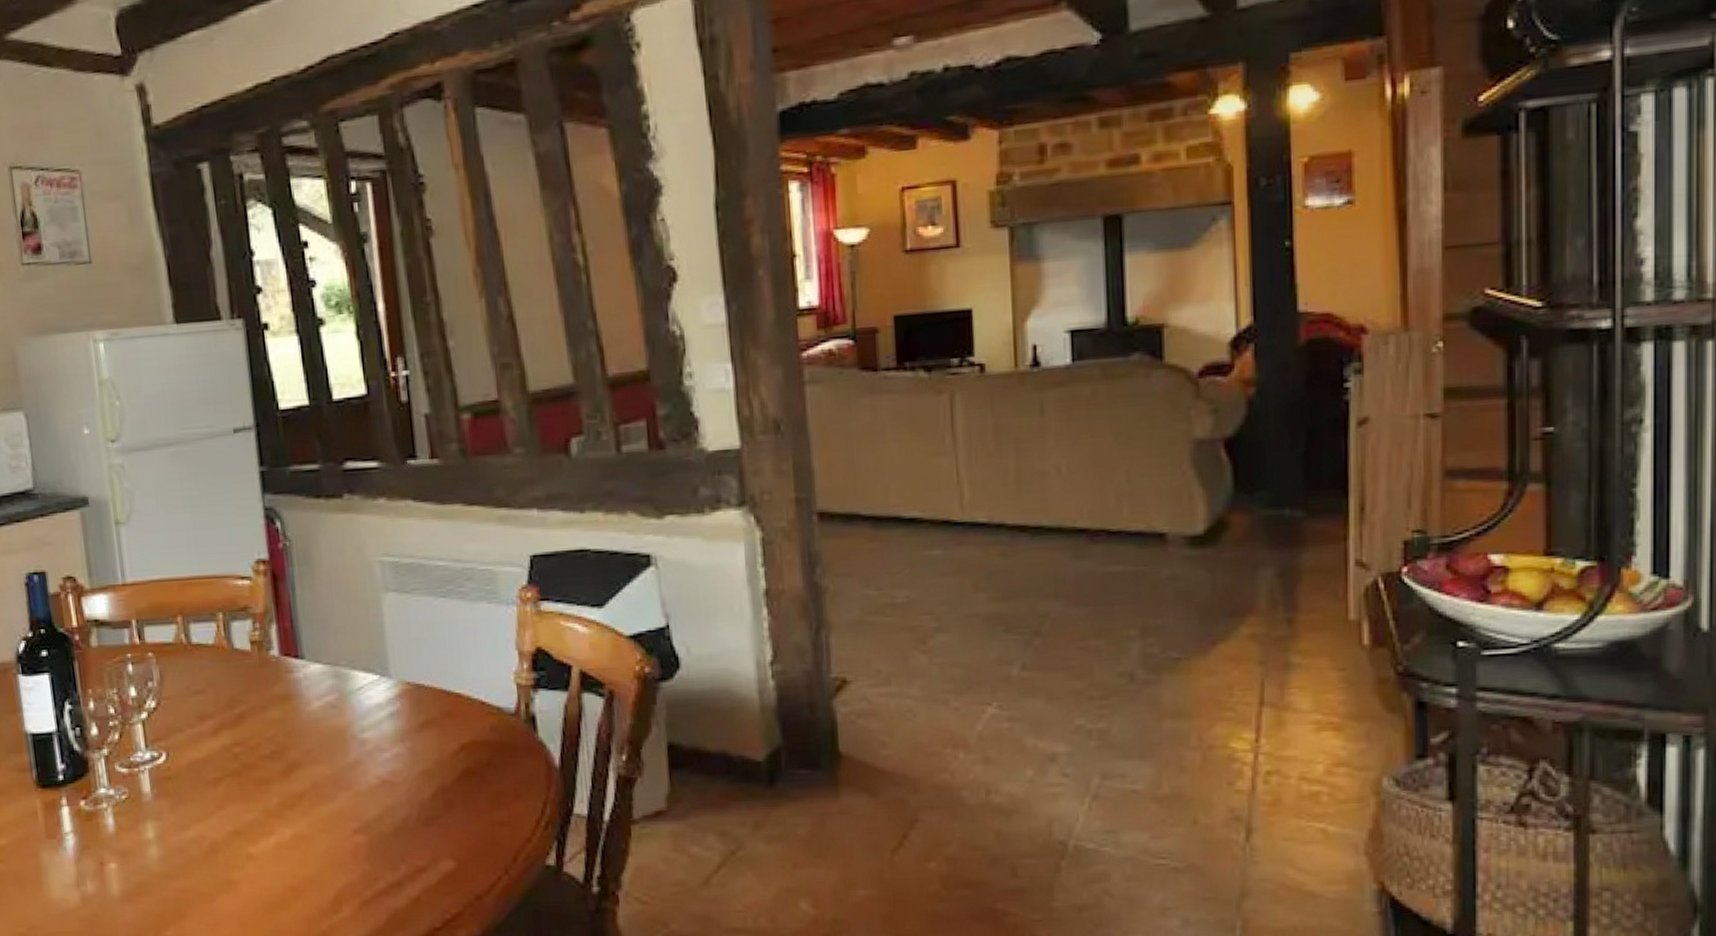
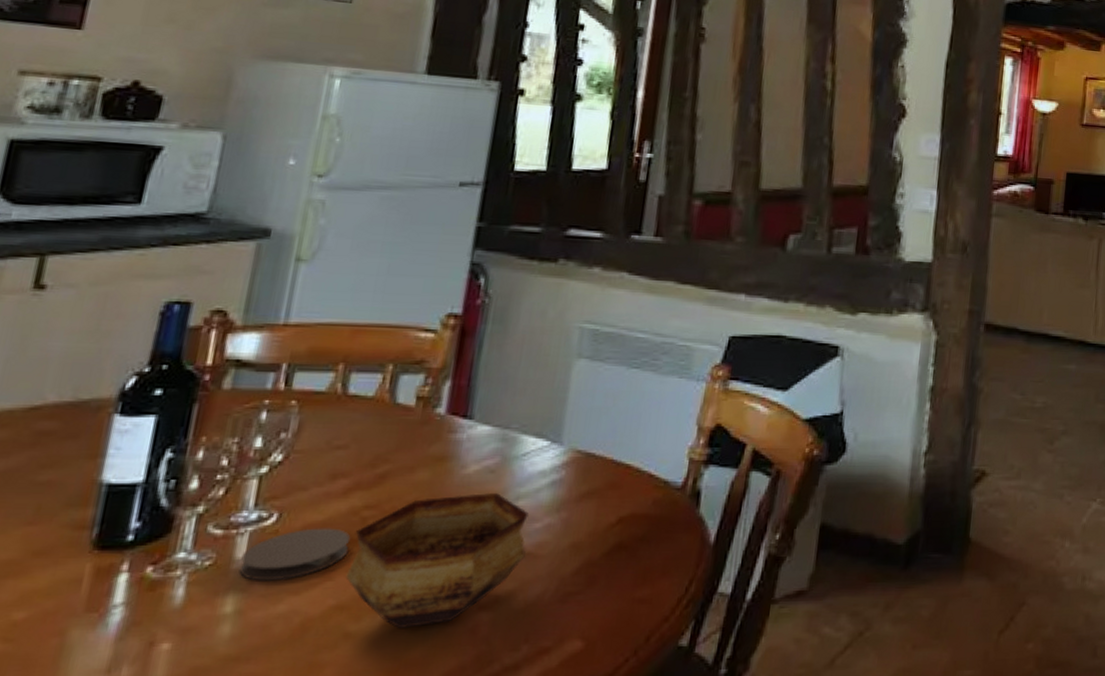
coaster: none [148,764,231,811] -> present [239,528,351,581]
bowl: none [231,726,383,851] -> present [346,492,529,629]

